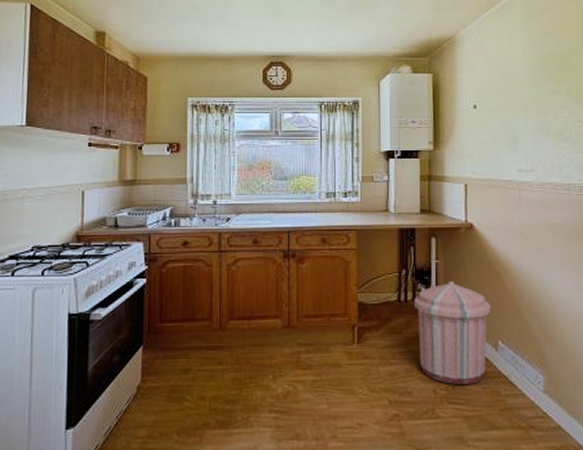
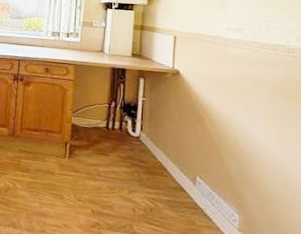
trash can: present [413,281,492,384] -> none [119,117,192,210]

